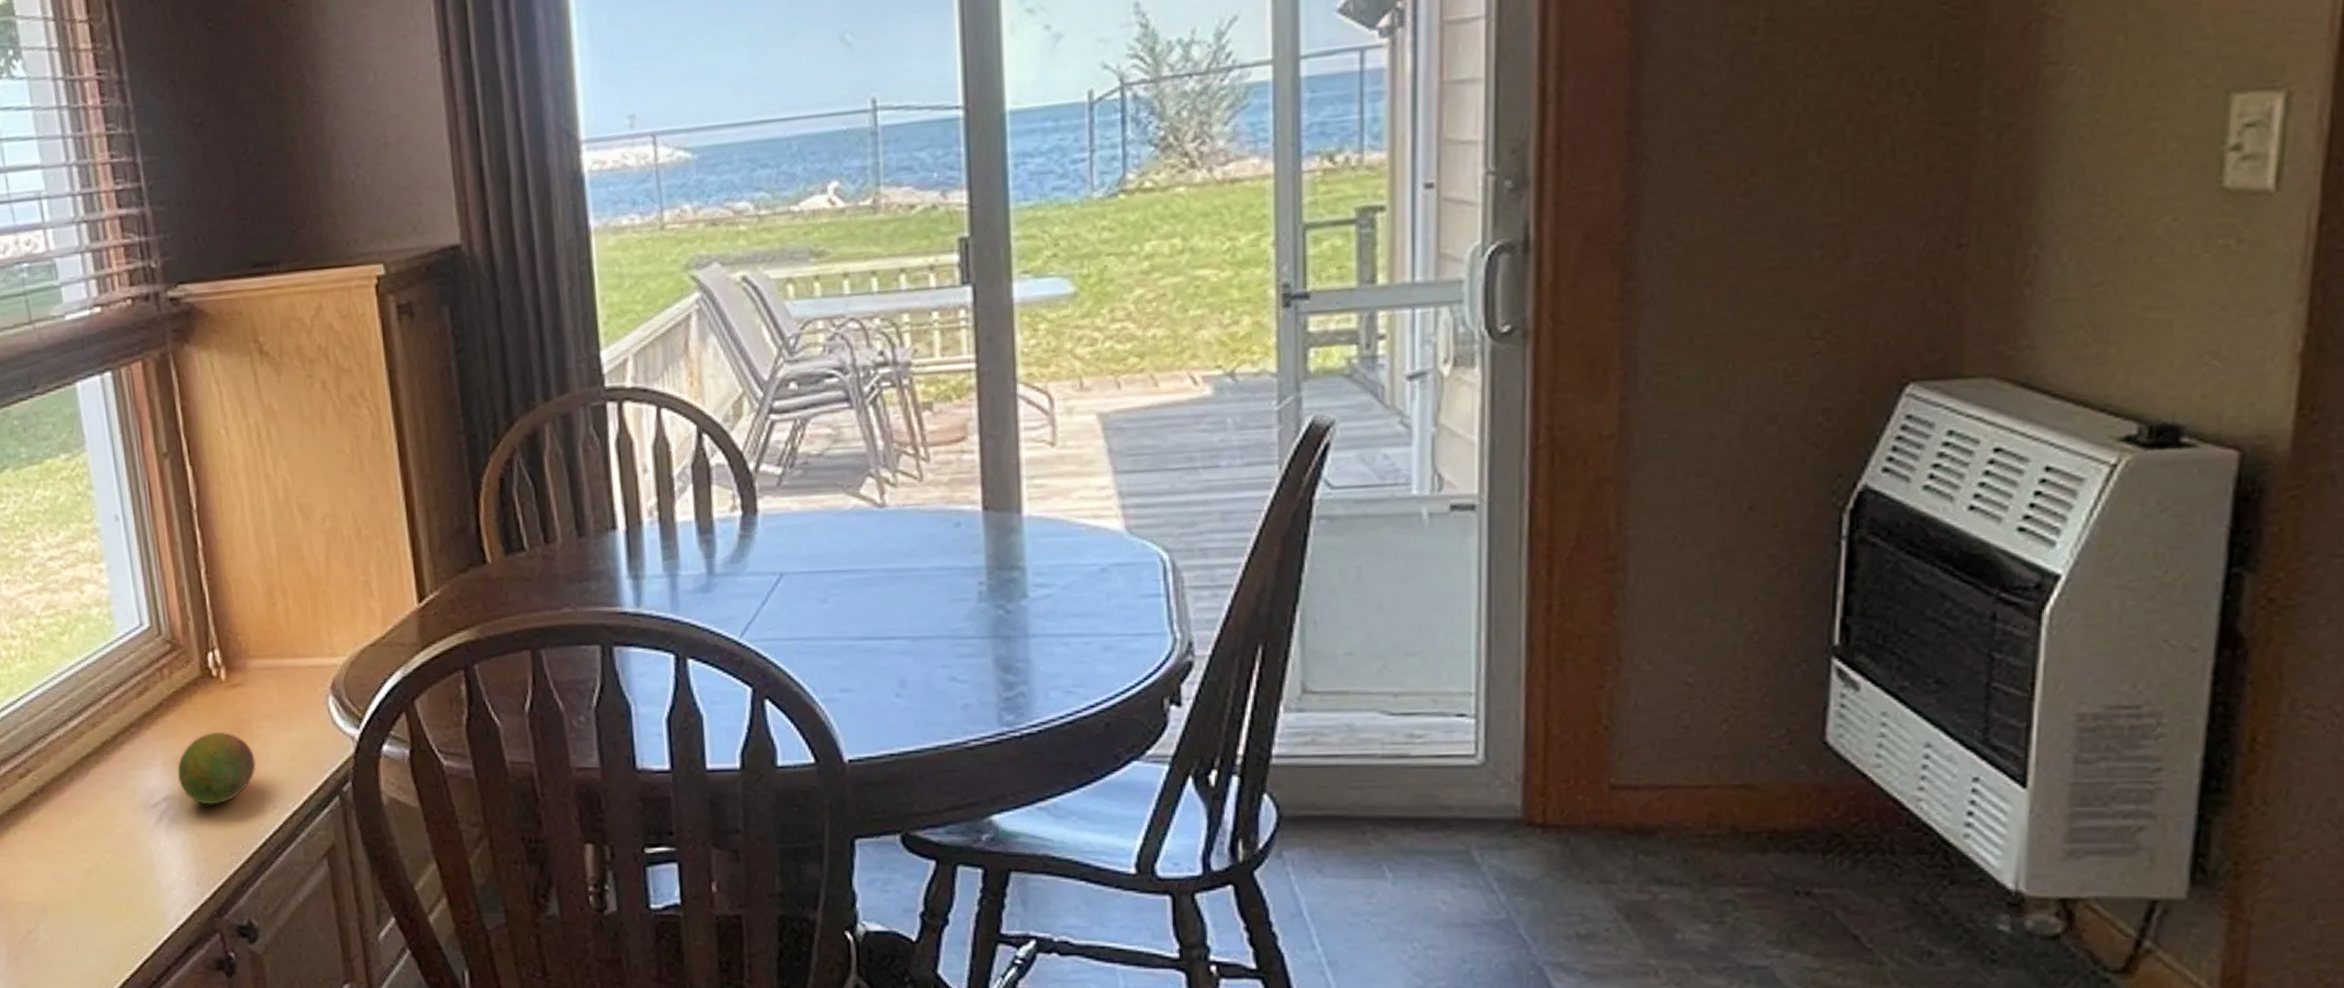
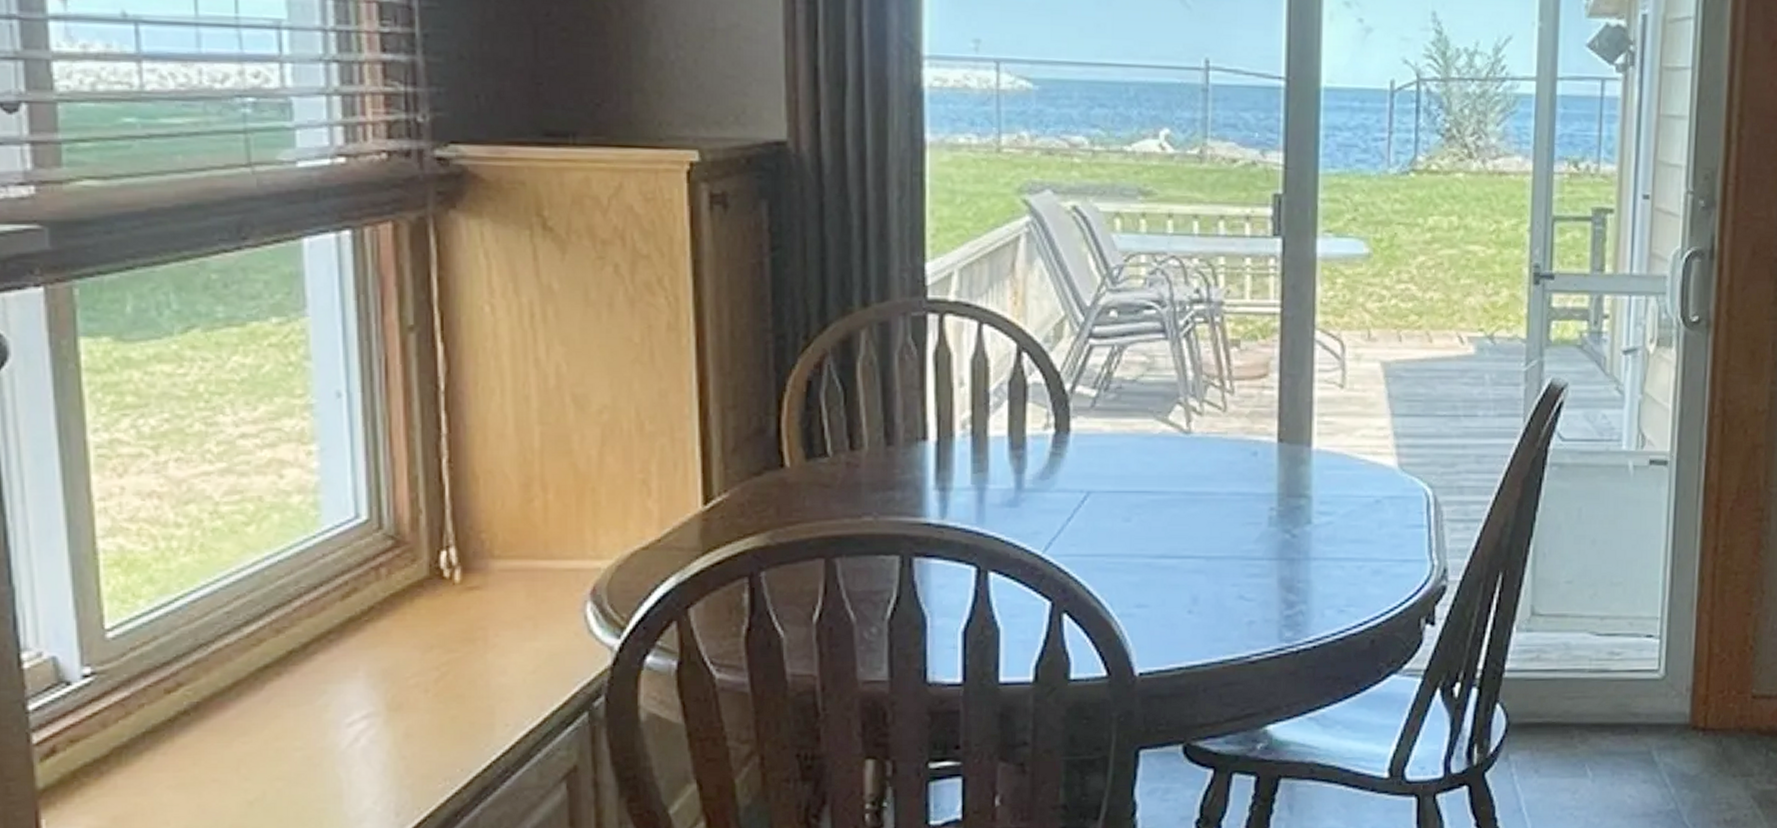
fruit: present [177,731,256,805] -> none [386,639,488,723]

